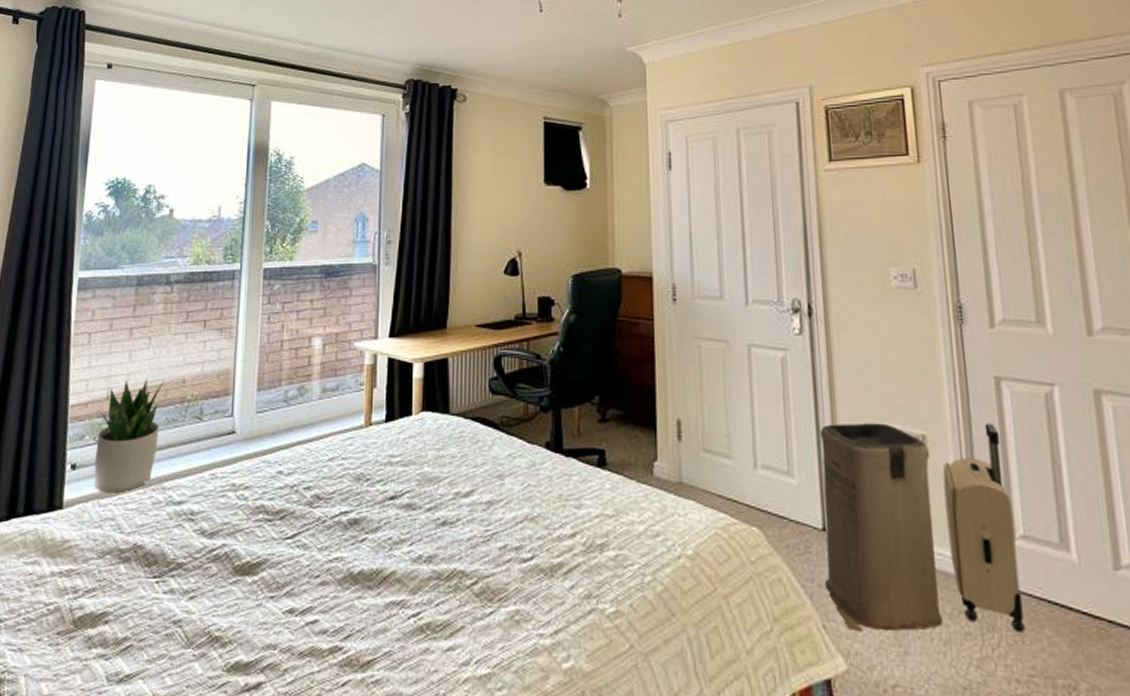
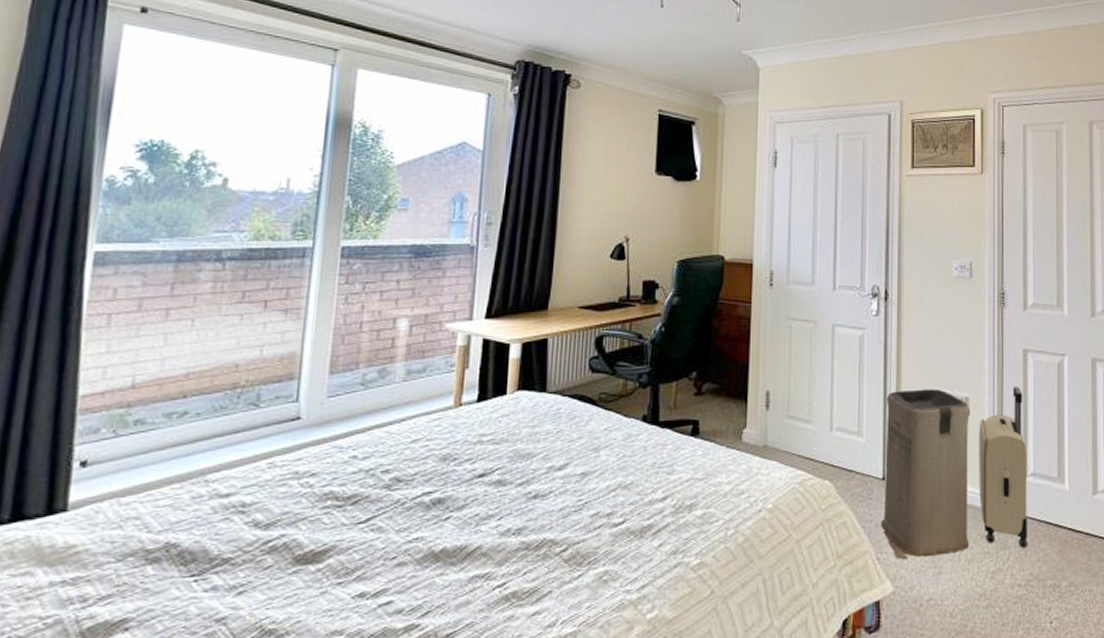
planter: present [94,378,165,493] -> none [112,364,212,491]

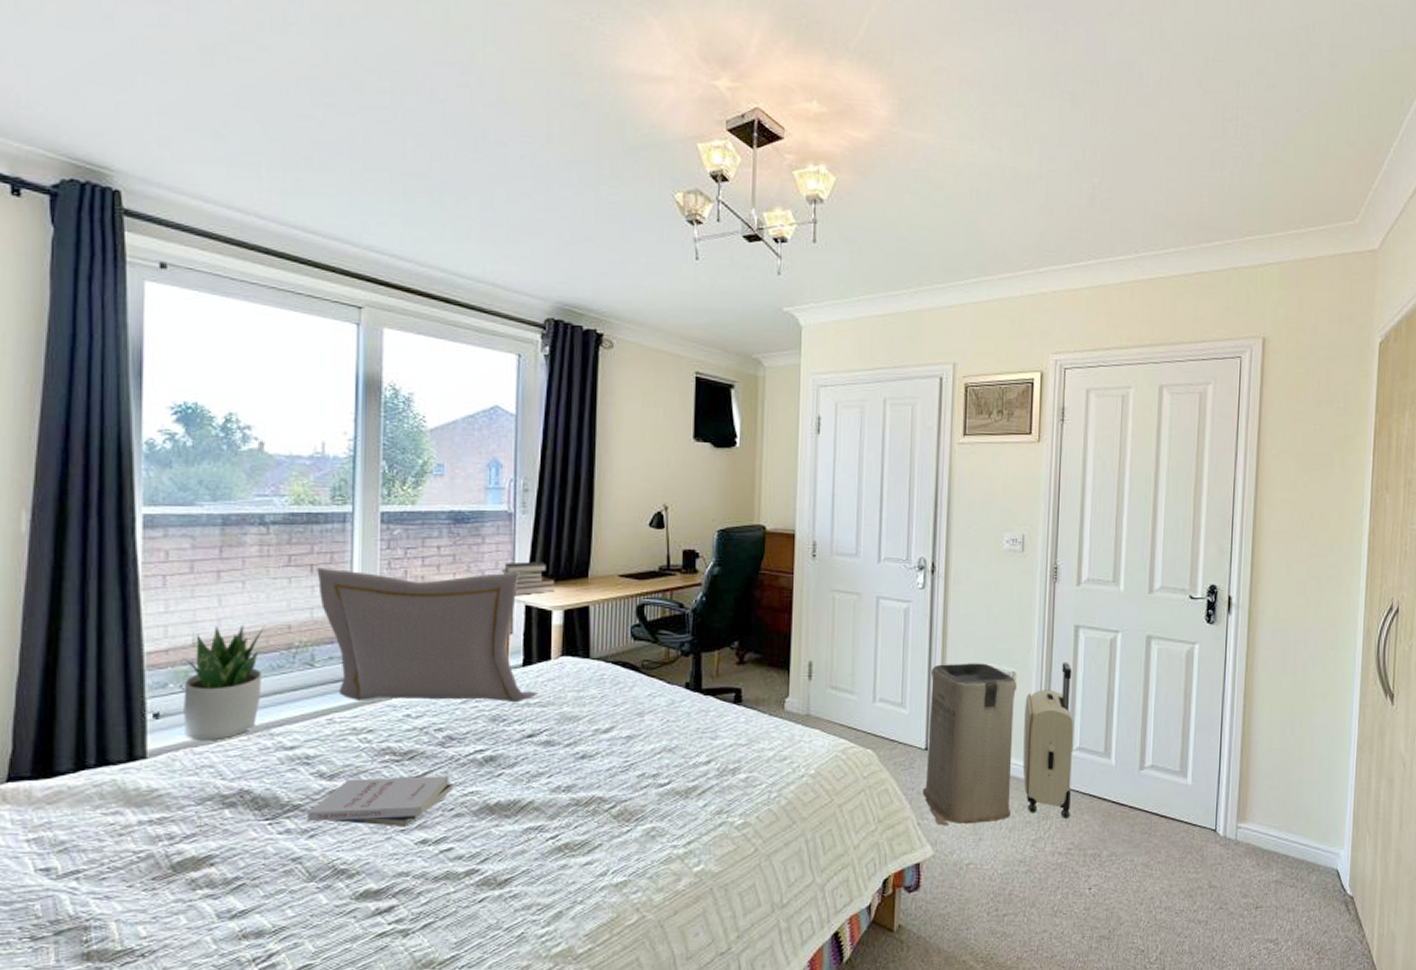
planter: none [112,364,212,491] -> present [183,624,266,741]
books: none [237,521,398,579] -> present [307,776,454,827]
cushion: none [270,303,493,444] -> present [317,567,539,703]
books: none [461,294,515,330] -> present [502,561,555,596]

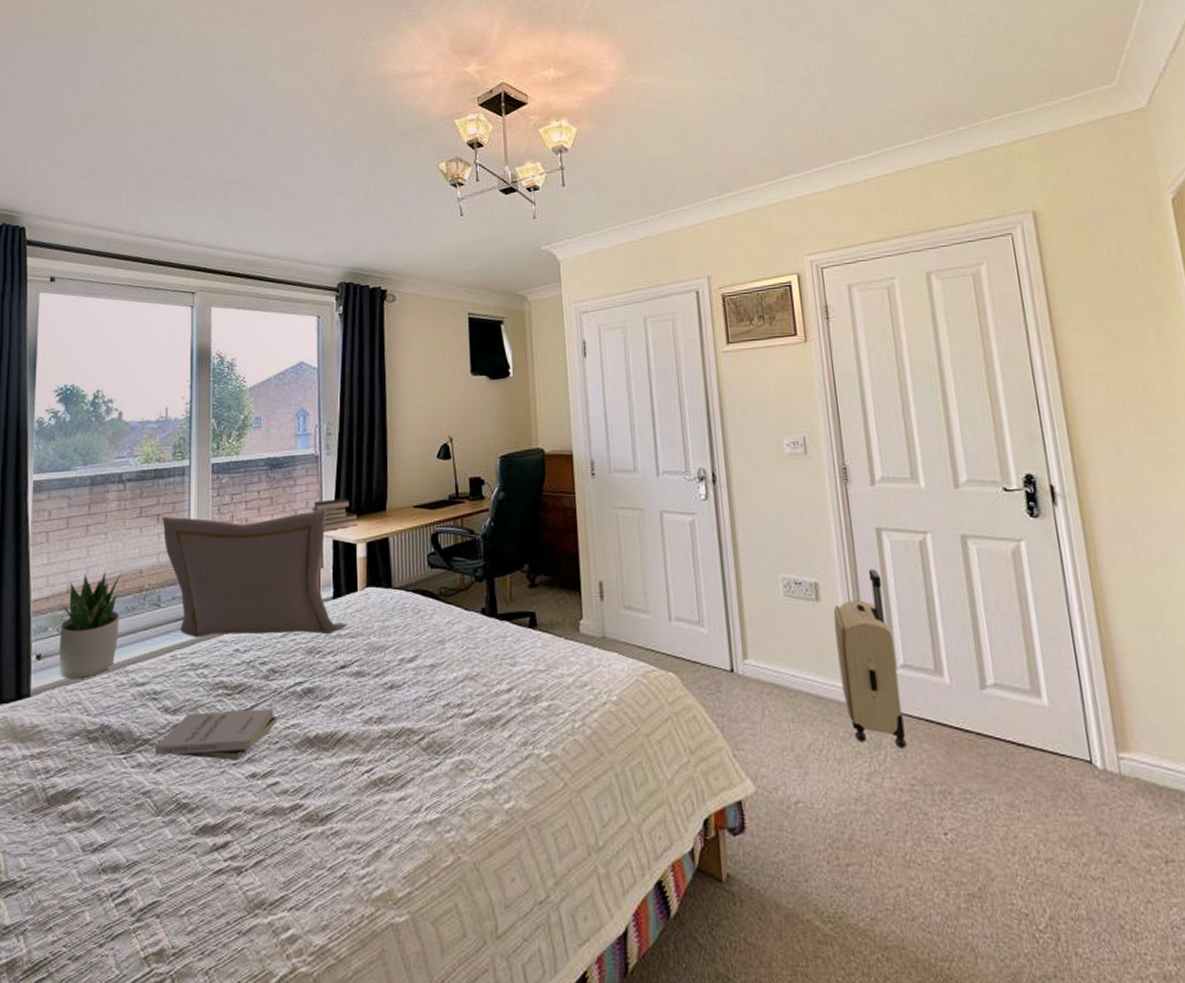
laundry basket: present [922,663,1017,825] -> none [726,574,836,757]

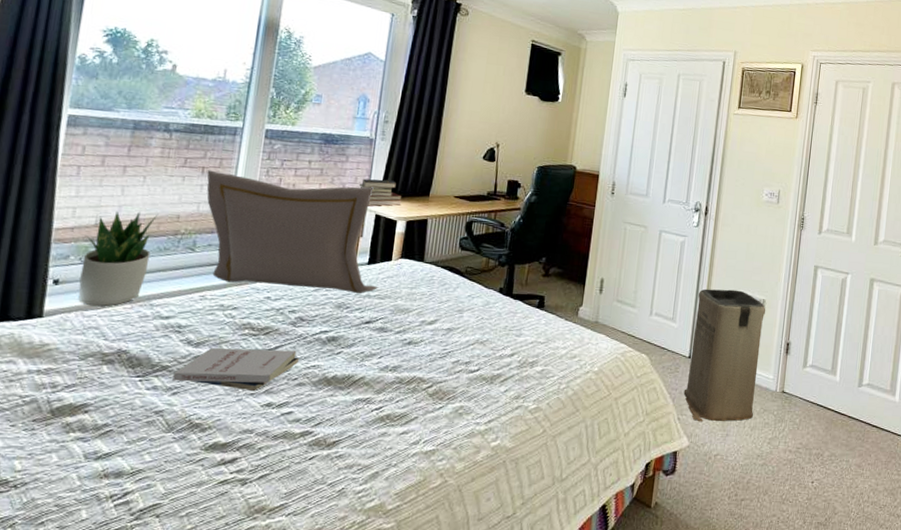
laundry basket: none [726,574,836,757] -> present [683,289,766,421]
suitcase: present [833,568,908,750] -> none [765,294,810,424]

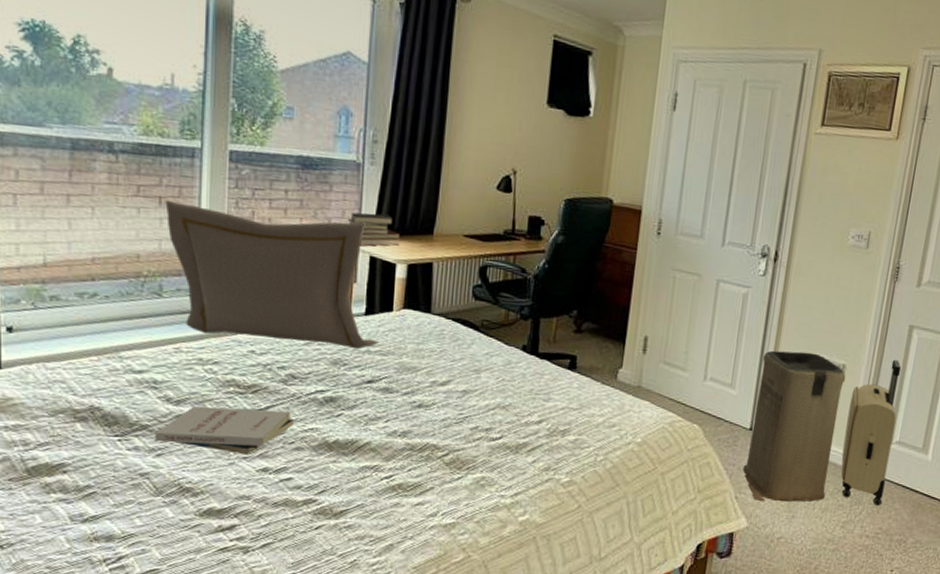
planter: present [78,211,159,307] -> none [35,248,115,358]
suitcase: none [765,294,810,424] -> present [841,359,902,507]

